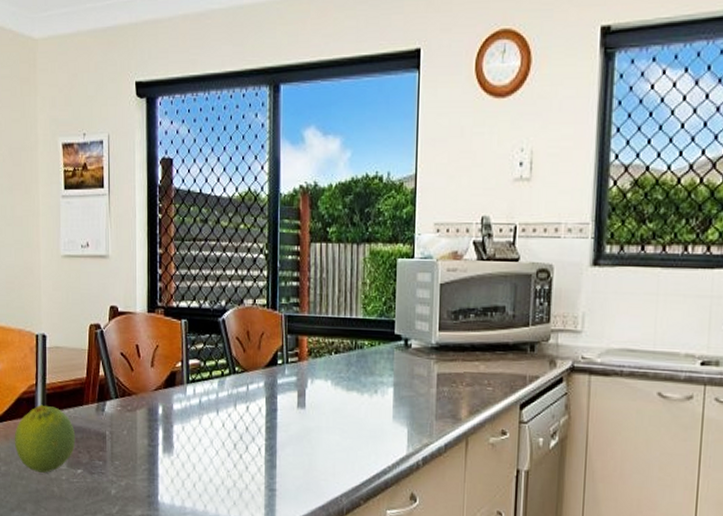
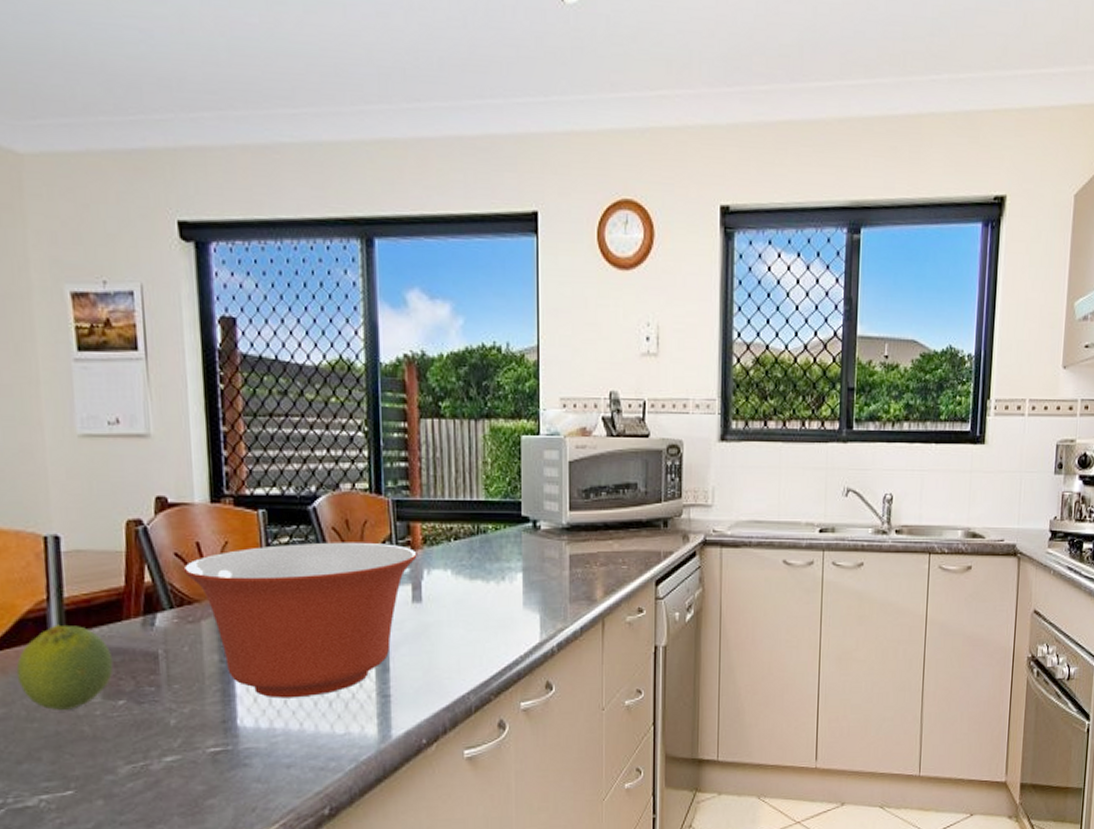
mixing bowl: none [126,350,303,483] -> present [183,542,417,698]

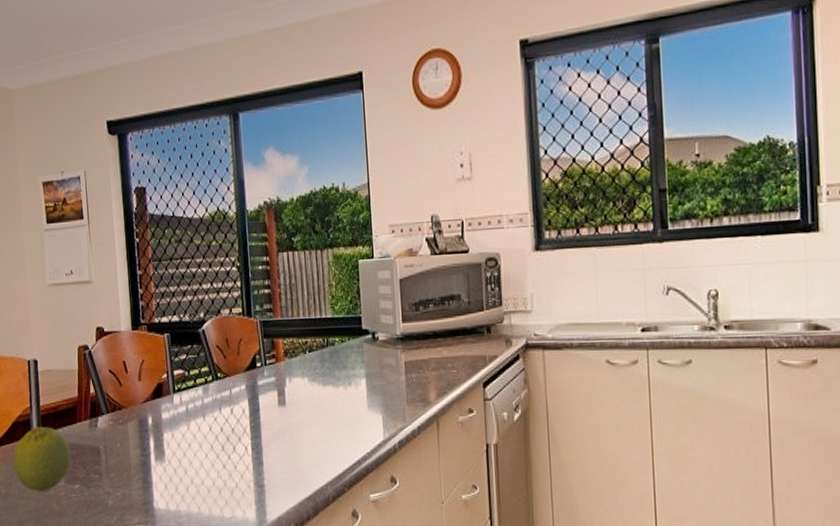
mixing bowl: present [183,542,417,698] -> none [115,356,281,486]

